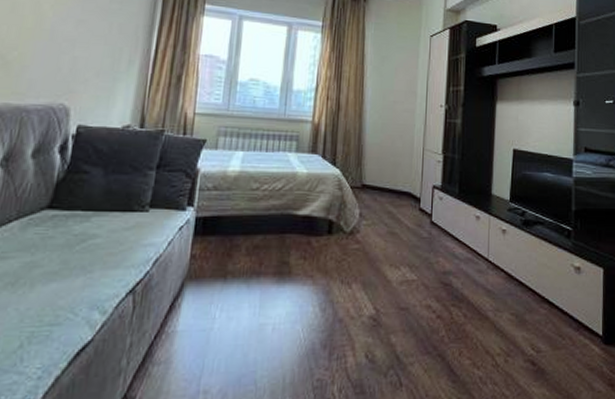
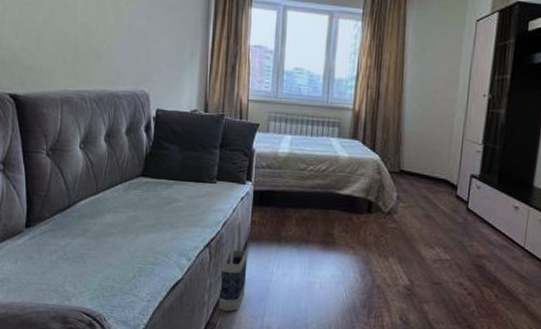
bag: none [141,257,184,378] -> present [219,221,248,312]

